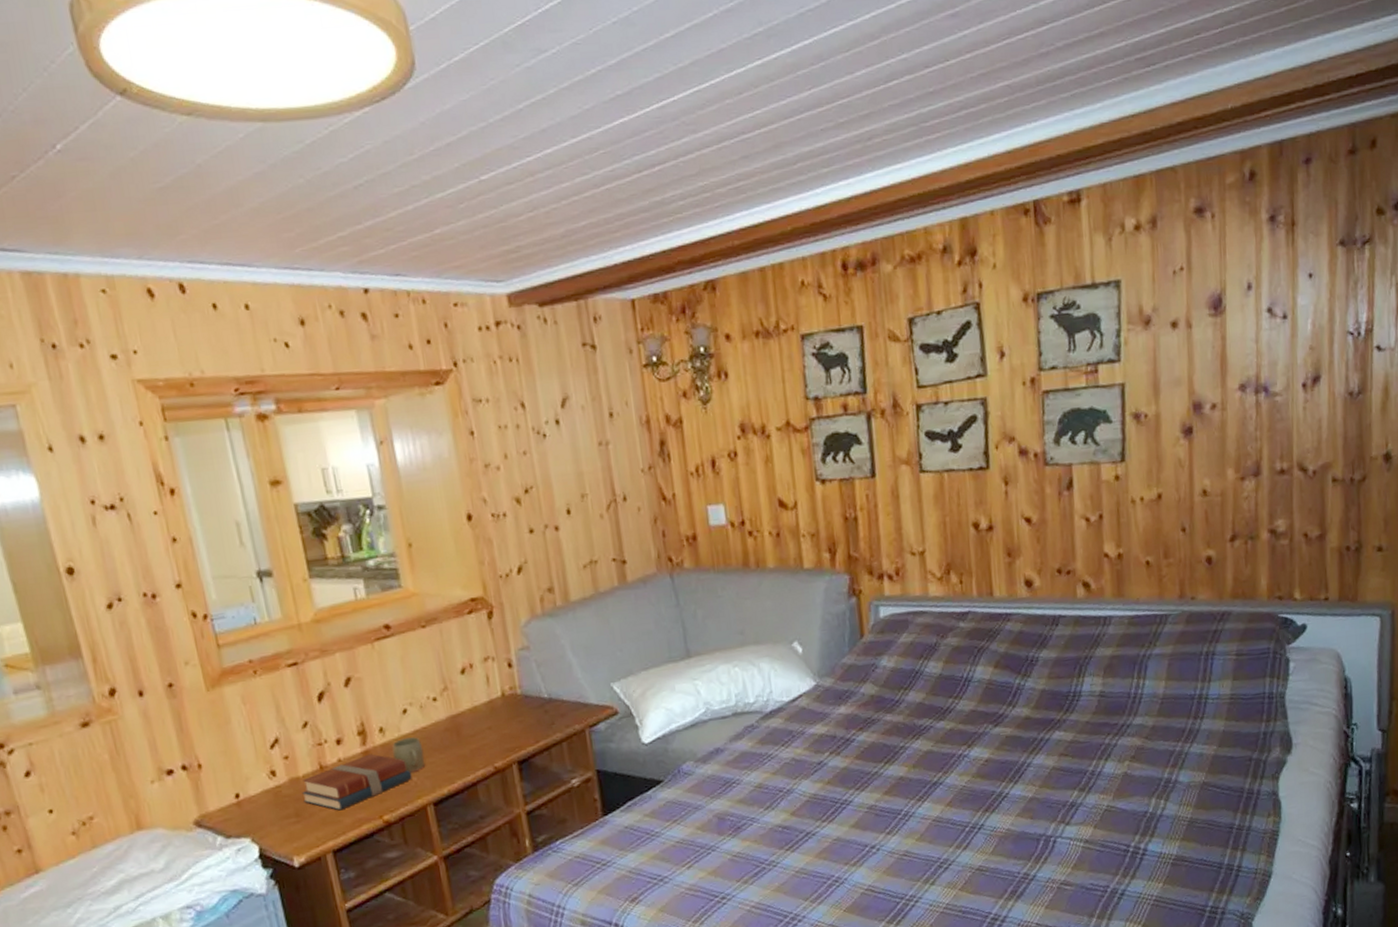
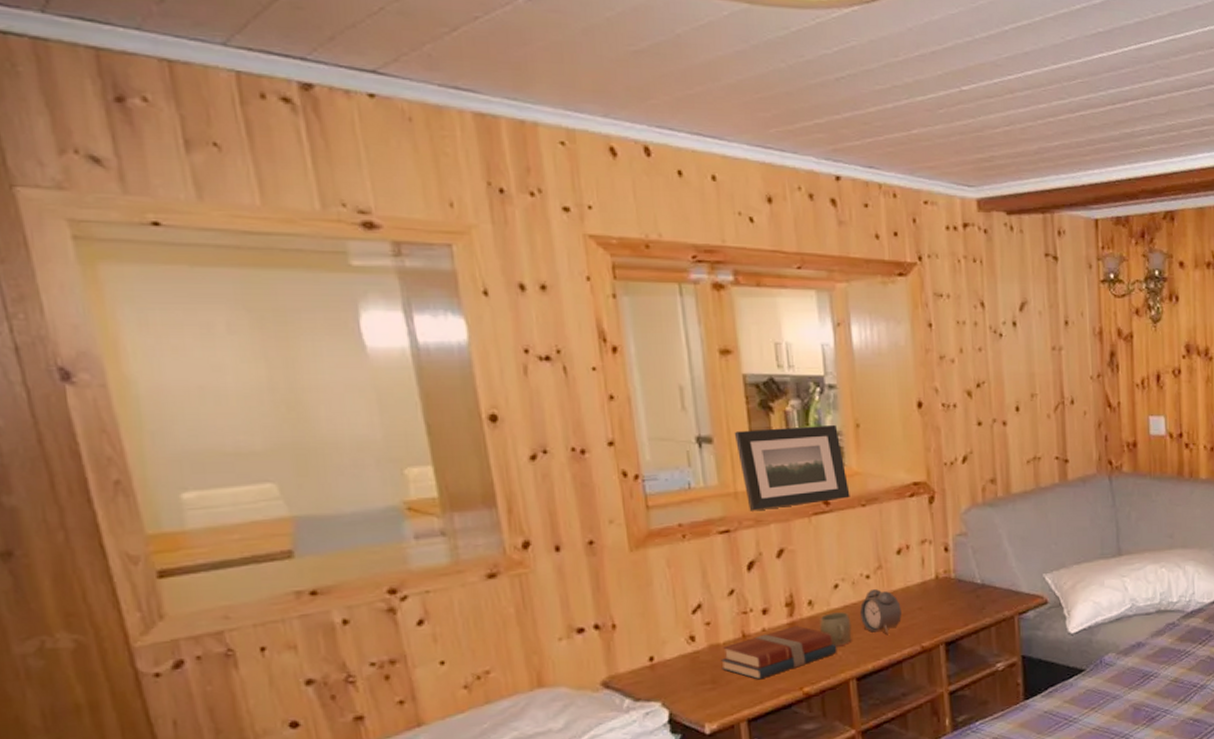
picture frame: none [291,546,410,642] -> present [734,424,850,511]
alarm clock: none [430,711,472,758] -> present [859,589,902,635]

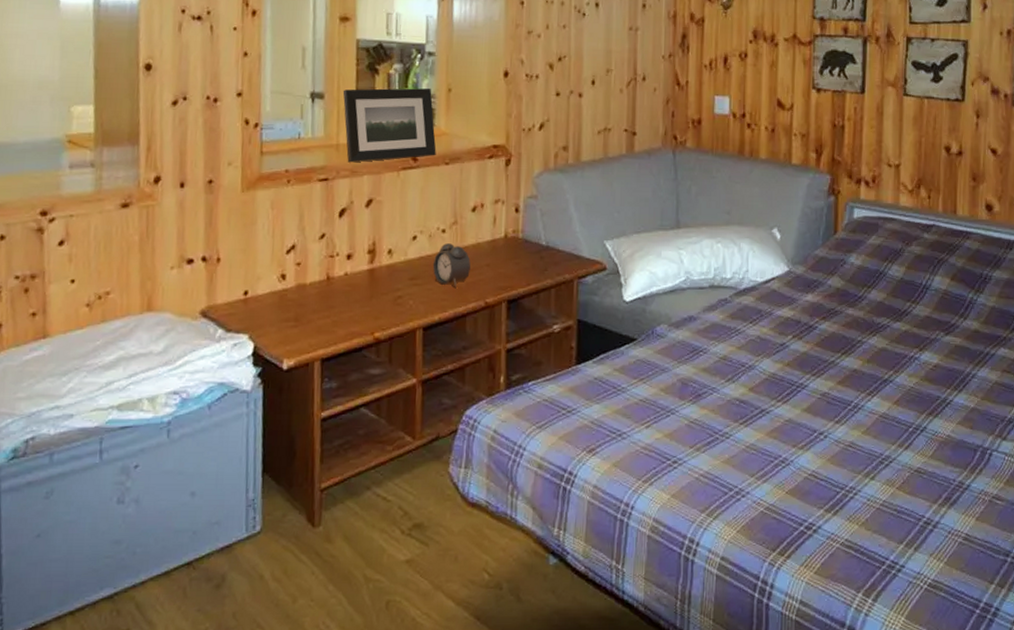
books: present [721,625,837,680] -> none [305,272,409,322]
mug: present [820,612,852,648] -> none [396,263,424,297]

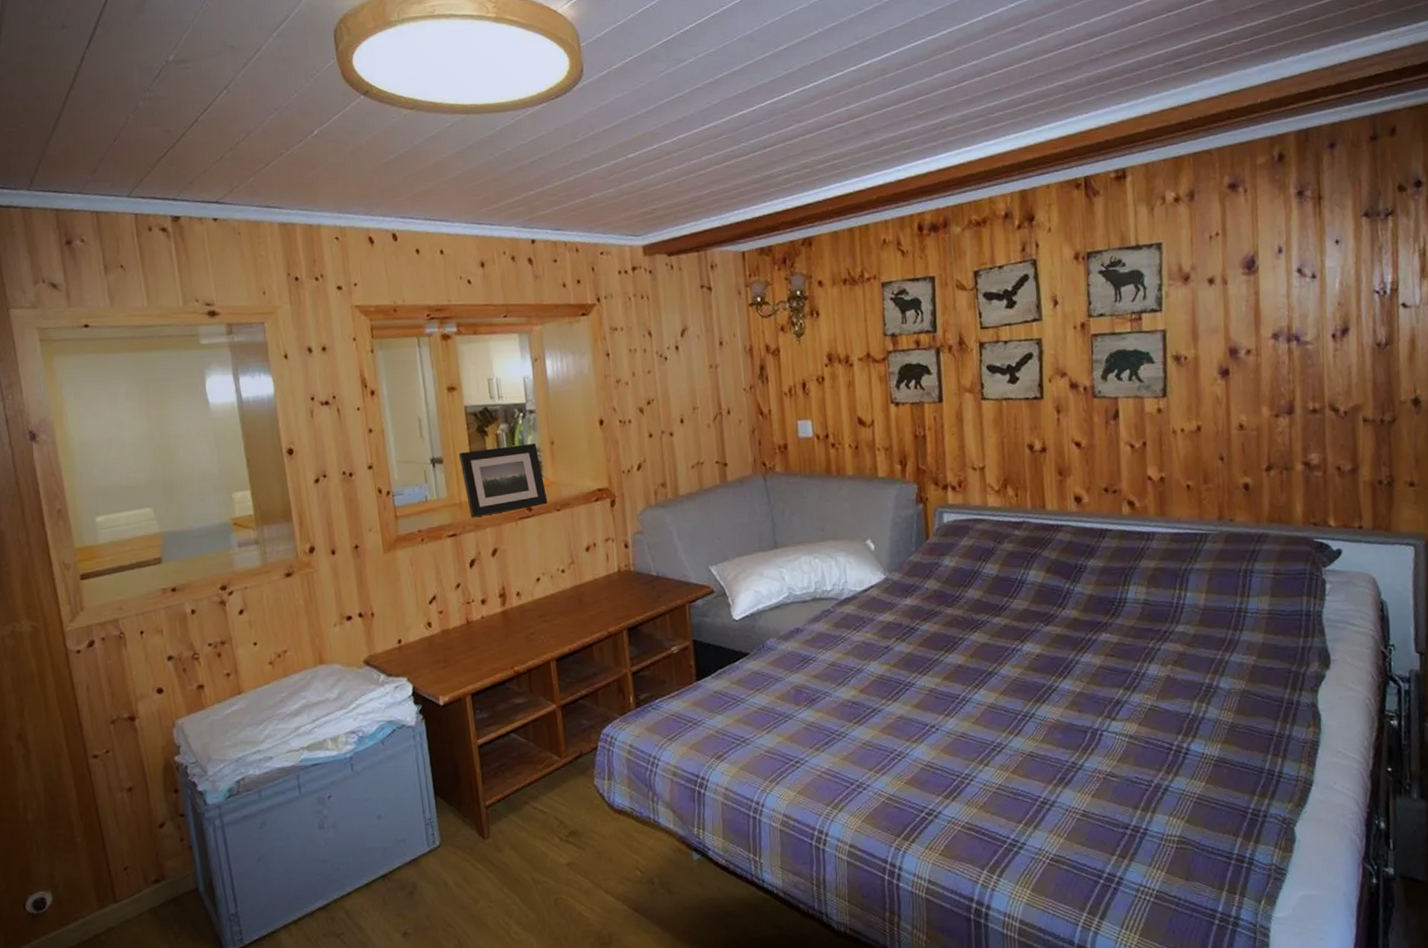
alarm clock: present [432,243,471,289] -> none [557,582,591,622]

